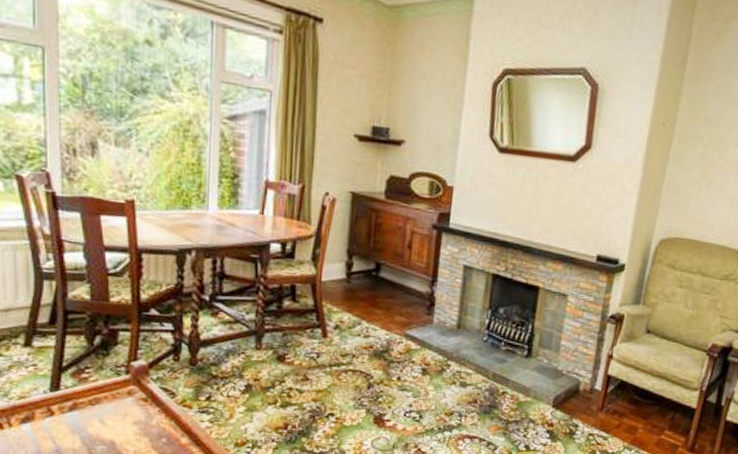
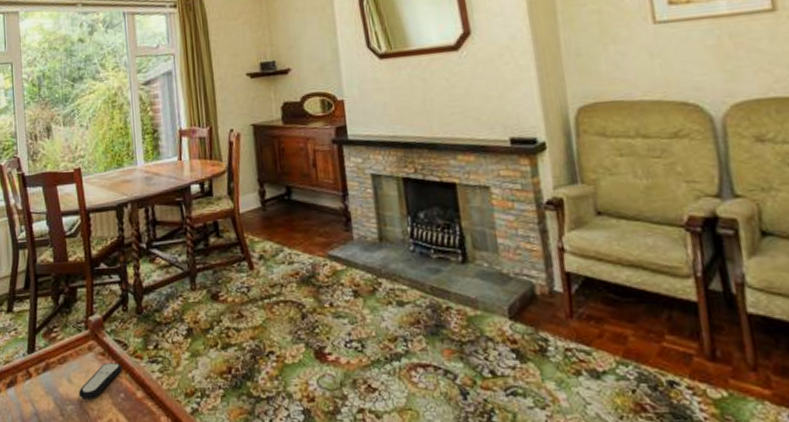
remote control: none [112,408,167,442] -> present [79,362,123,399]

